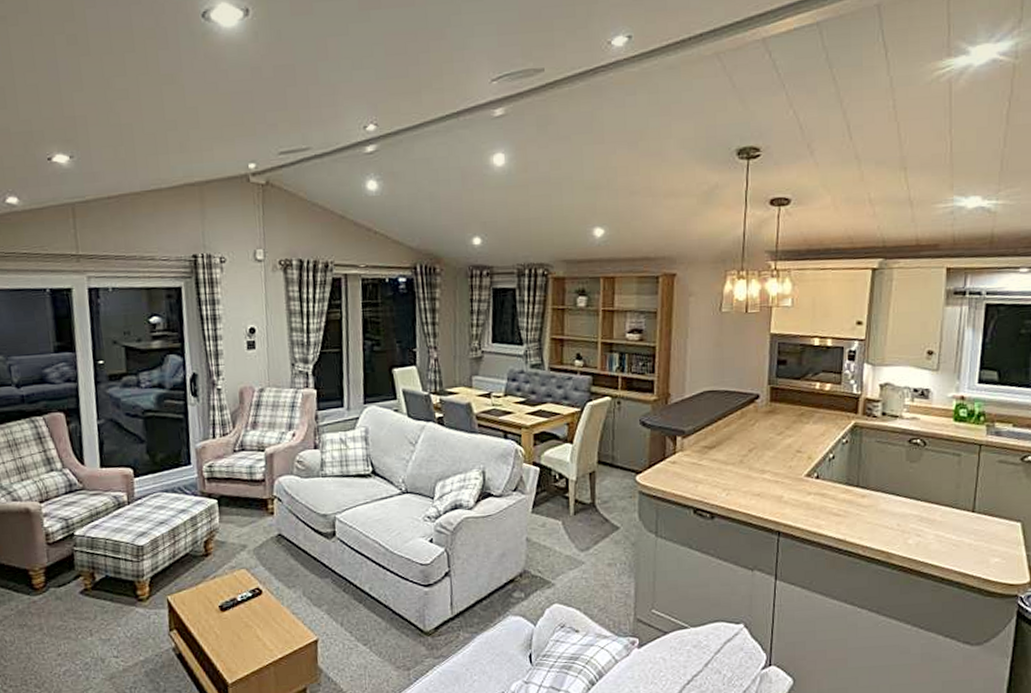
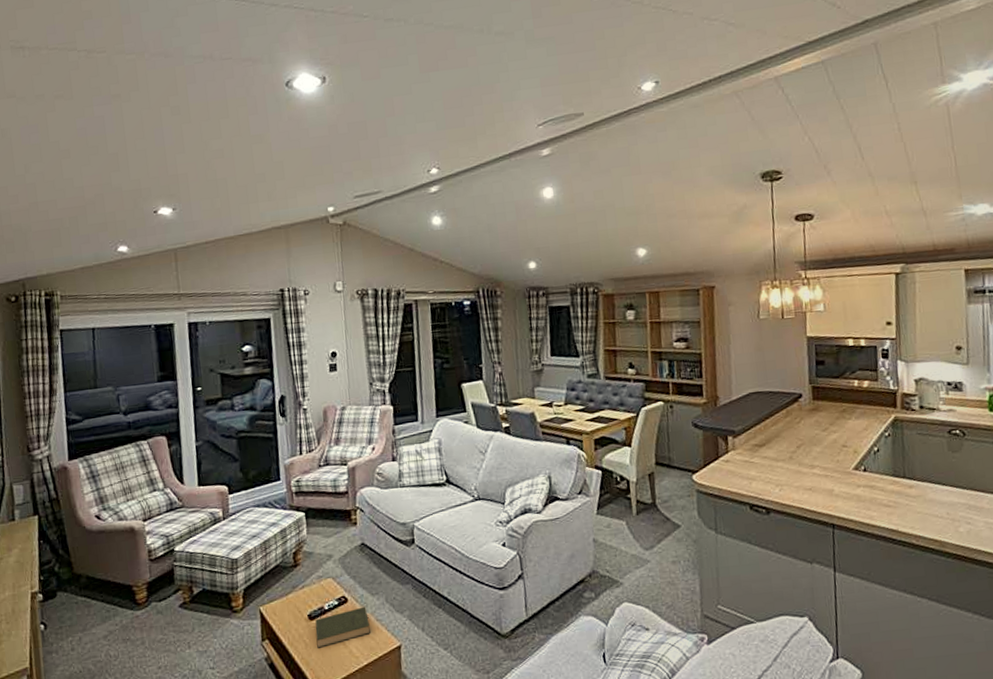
book: none [227,599,286,640] -> present [315,606,370,648]

